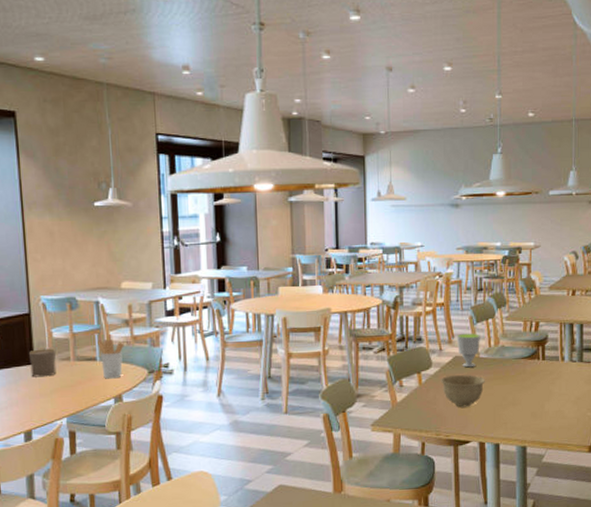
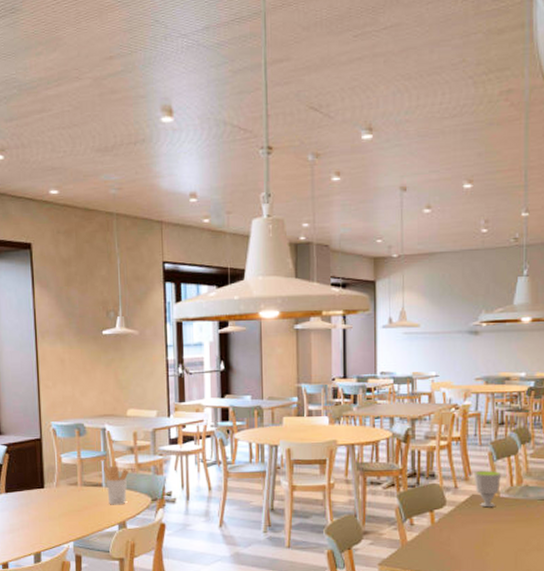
cup: present [29,348,57,377] -> none [40,473,65,501]
bowl: present [440,375,485,407] -> none [454,515,506,550]

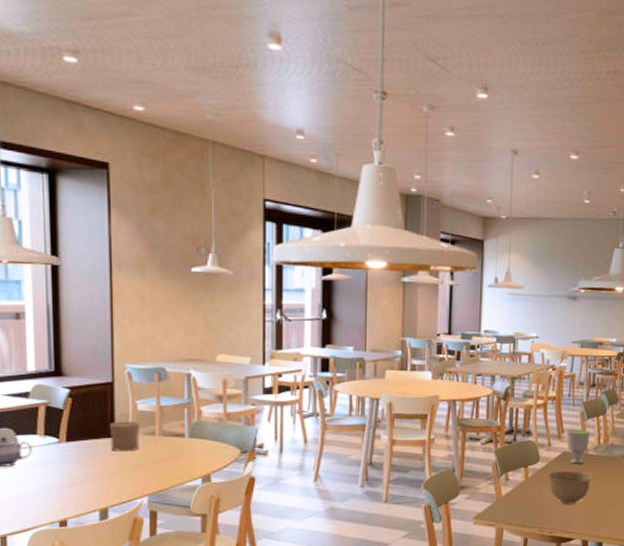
cup: none [40,473,65,501] -> present [110,421,141,452]
utensil holder: present [103,466,129,505] -> none [187,415,216,457]
bowl: none [454,515,506,550] -> present [546,471,592,504]

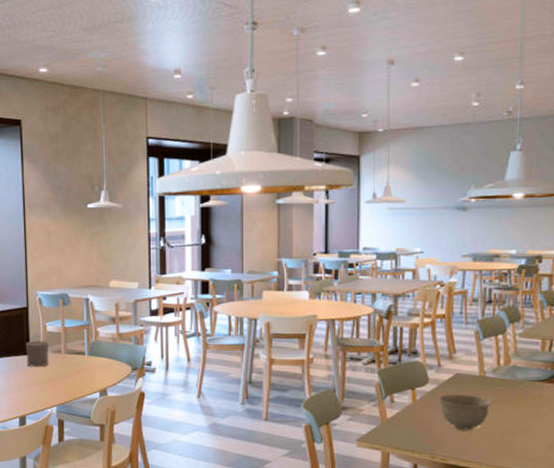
cup: present [566,428,590,464] -> none [458,349,487,387]

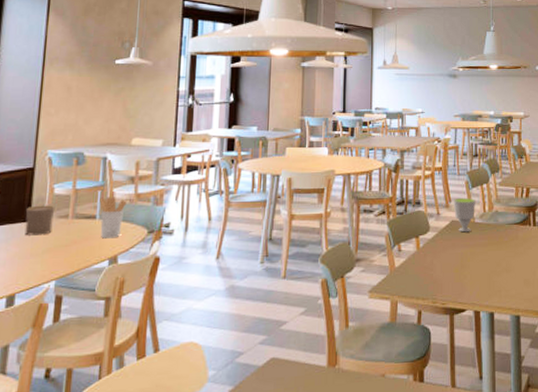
utensil holder: none [86,335,110,373] -> present [99,197,127,239]
bowl: present [437,394,491,430] -> none [437,240,480,274]
cup: none [458,349,487,387] -> present [453,197,475,233]

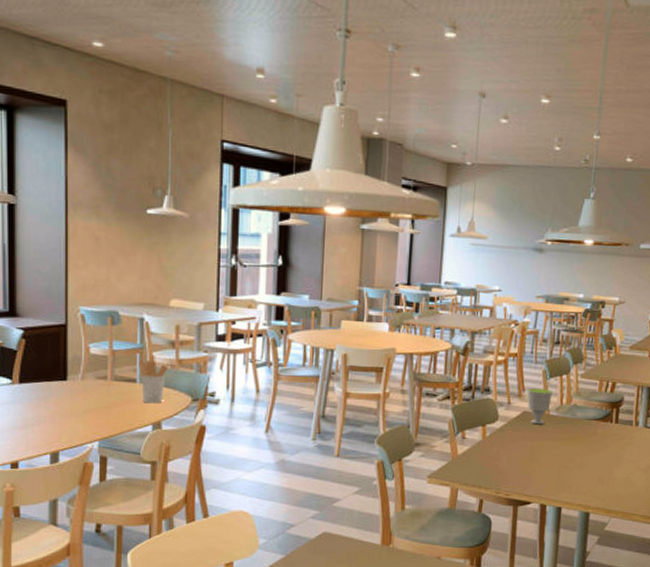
cup: present [25,205,56,236] -> none [63,364,93,395]

